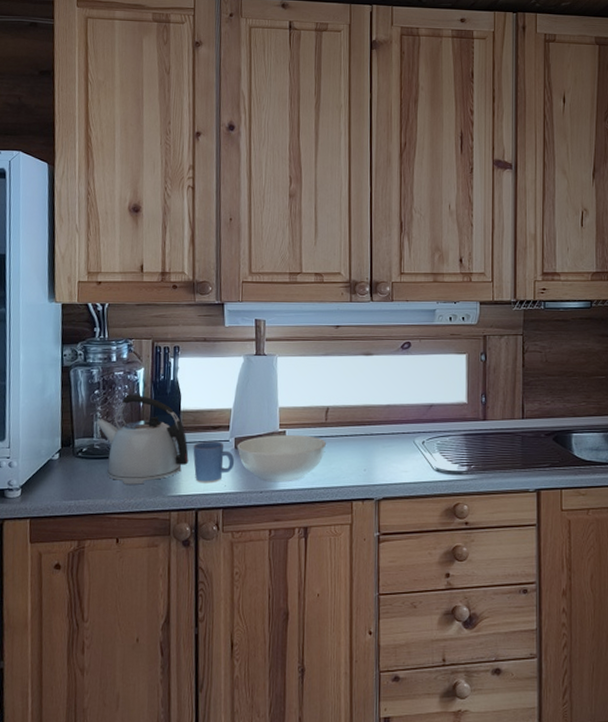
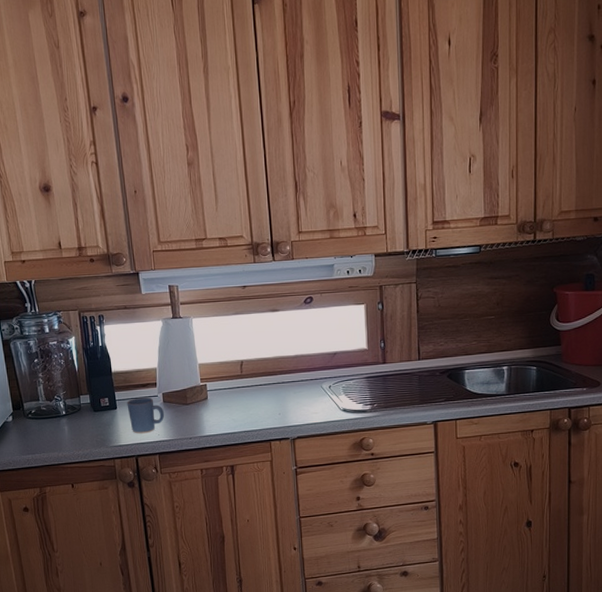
kettle: present [95,394,189,485] -> none [38,360,124,439]
bowl: present [237,435,326,483] -> none [165,387,243,430]

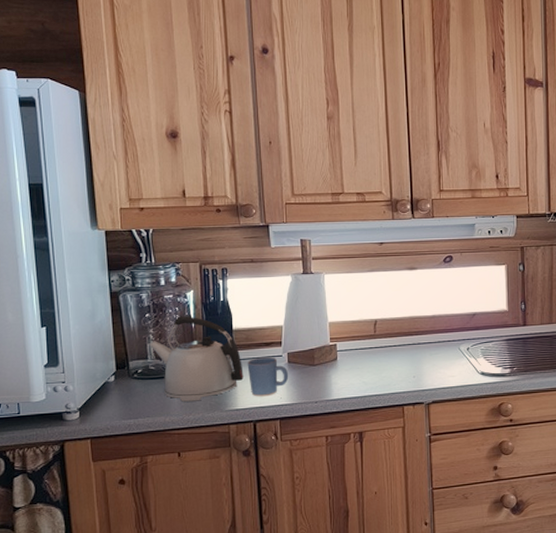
kettle: none [38,360,124,439] -> present [148,316,244,402]

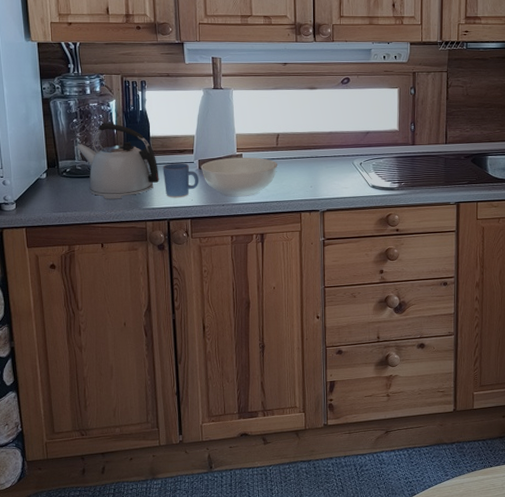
bowl: none [290,347,376,393] -> present [201,157,277,197]

